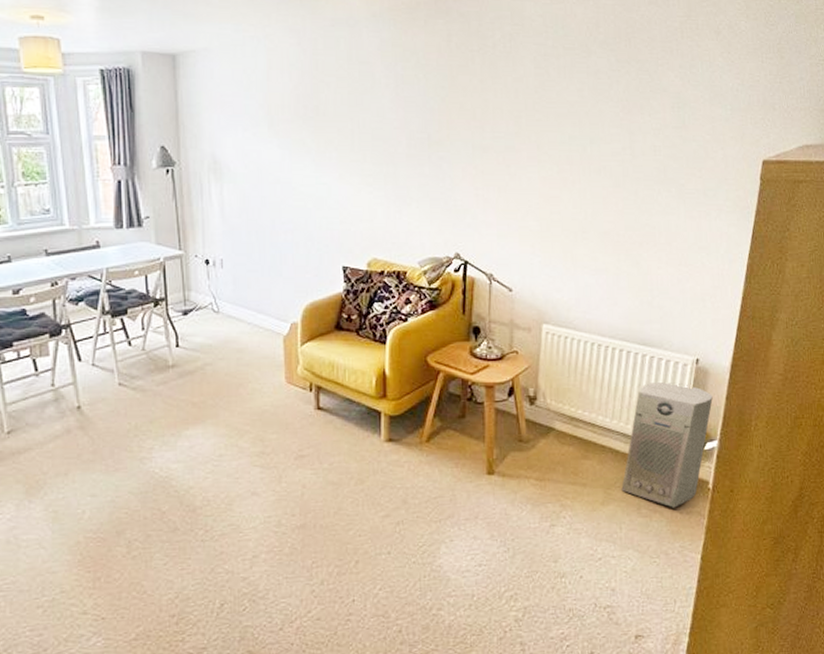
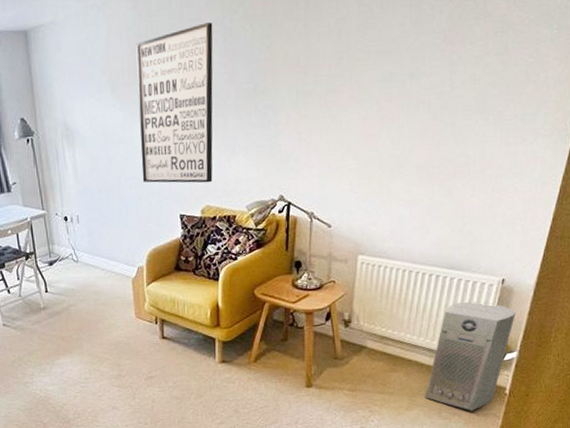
wall art: none [299,67,384,234] -> present [136,22,213,183]

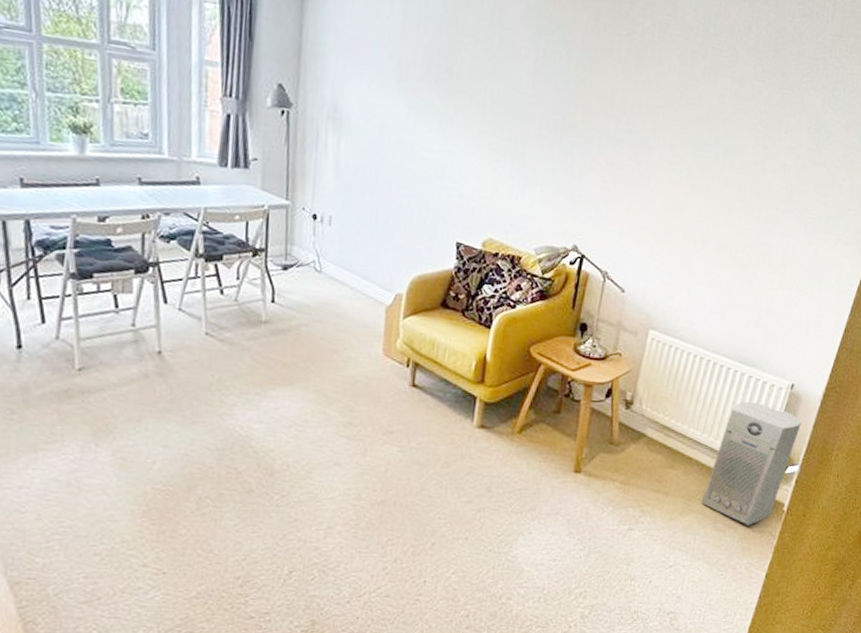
wall art: present [136,22,213,183] -> none [418,35,526,213]

